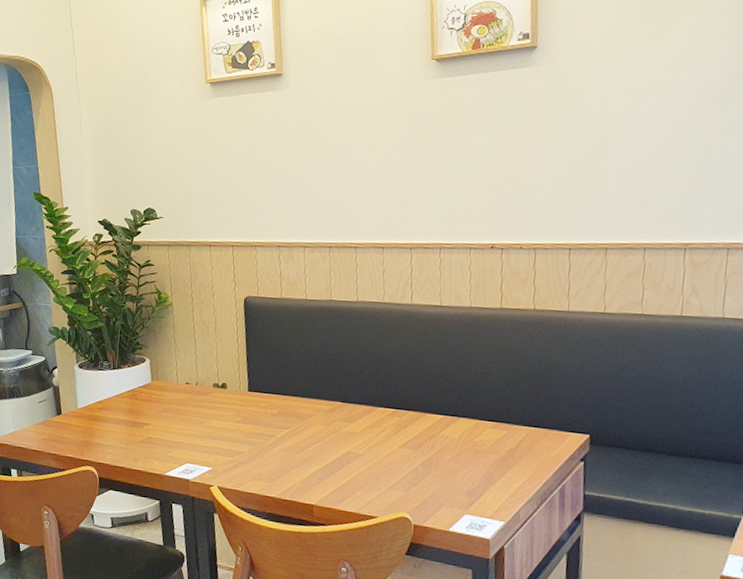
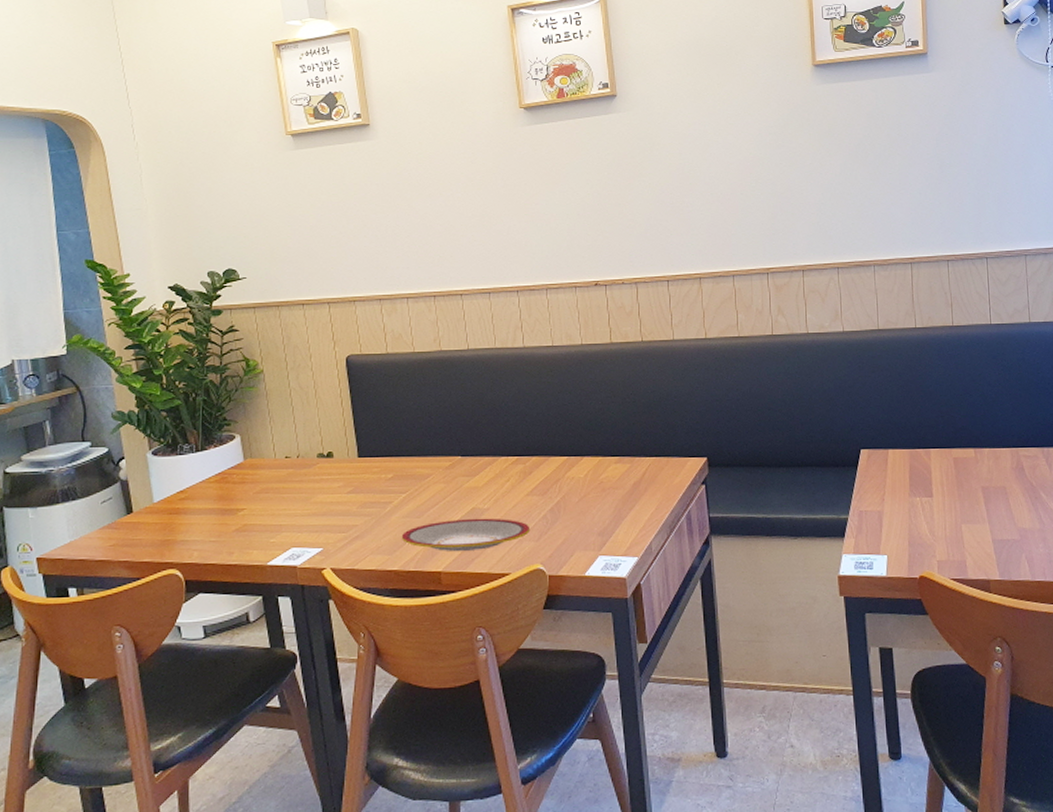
plate: none [280,459,401,491] -> present [401,518,531,551]

